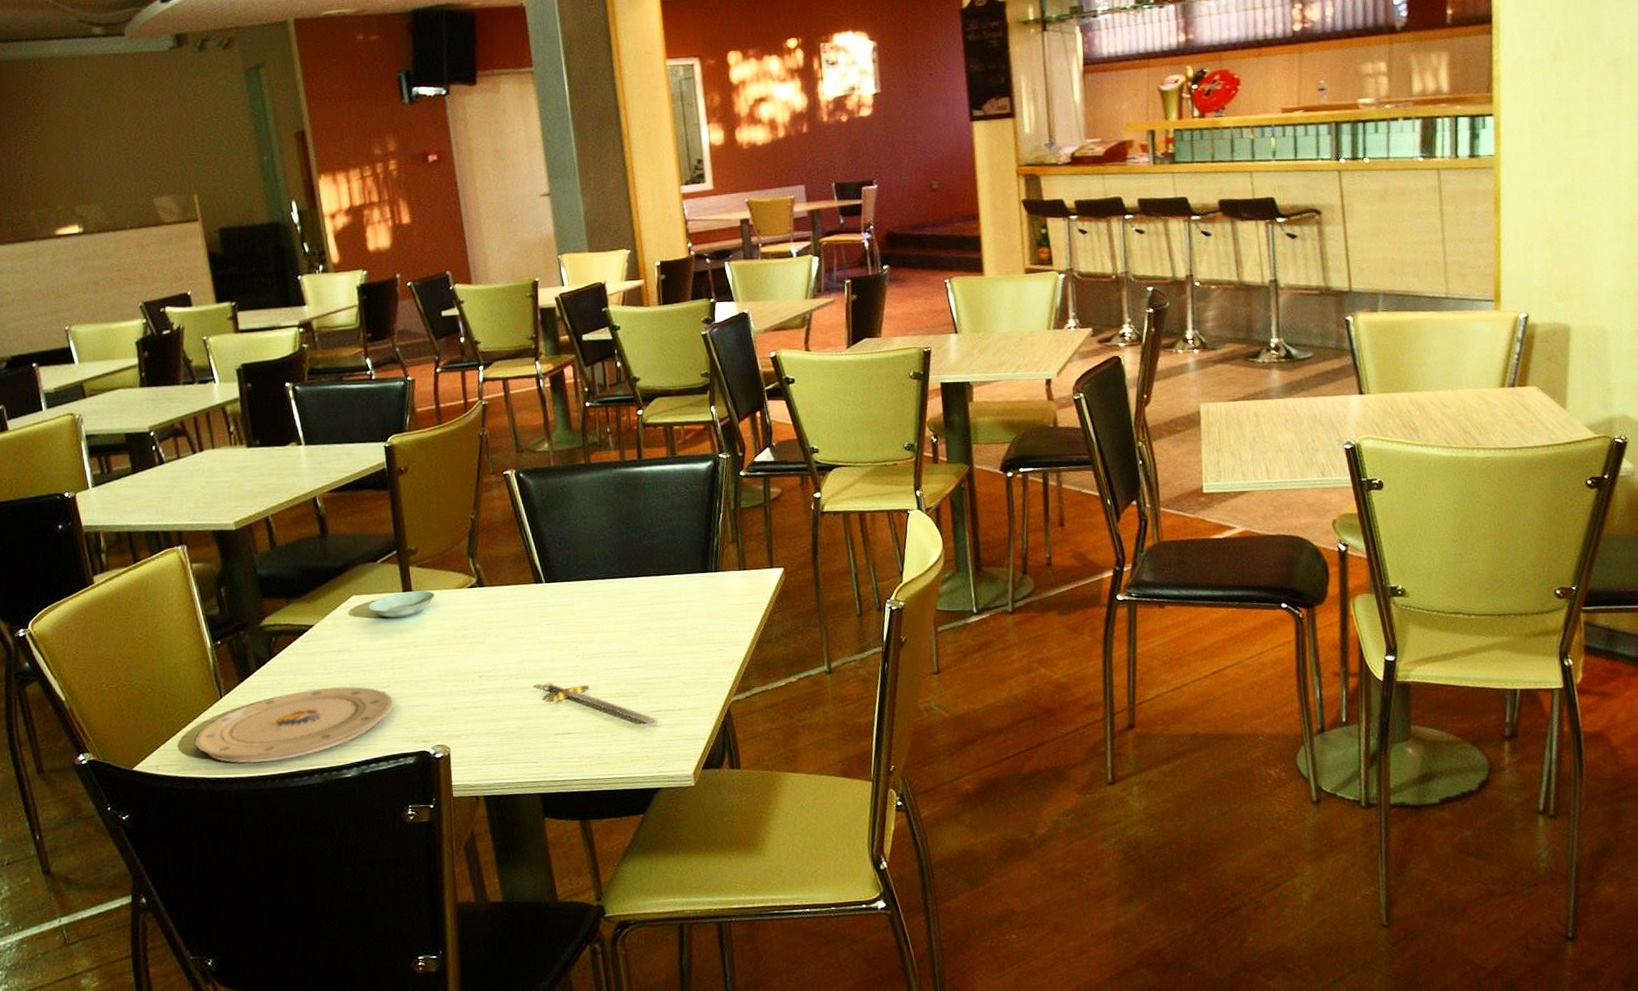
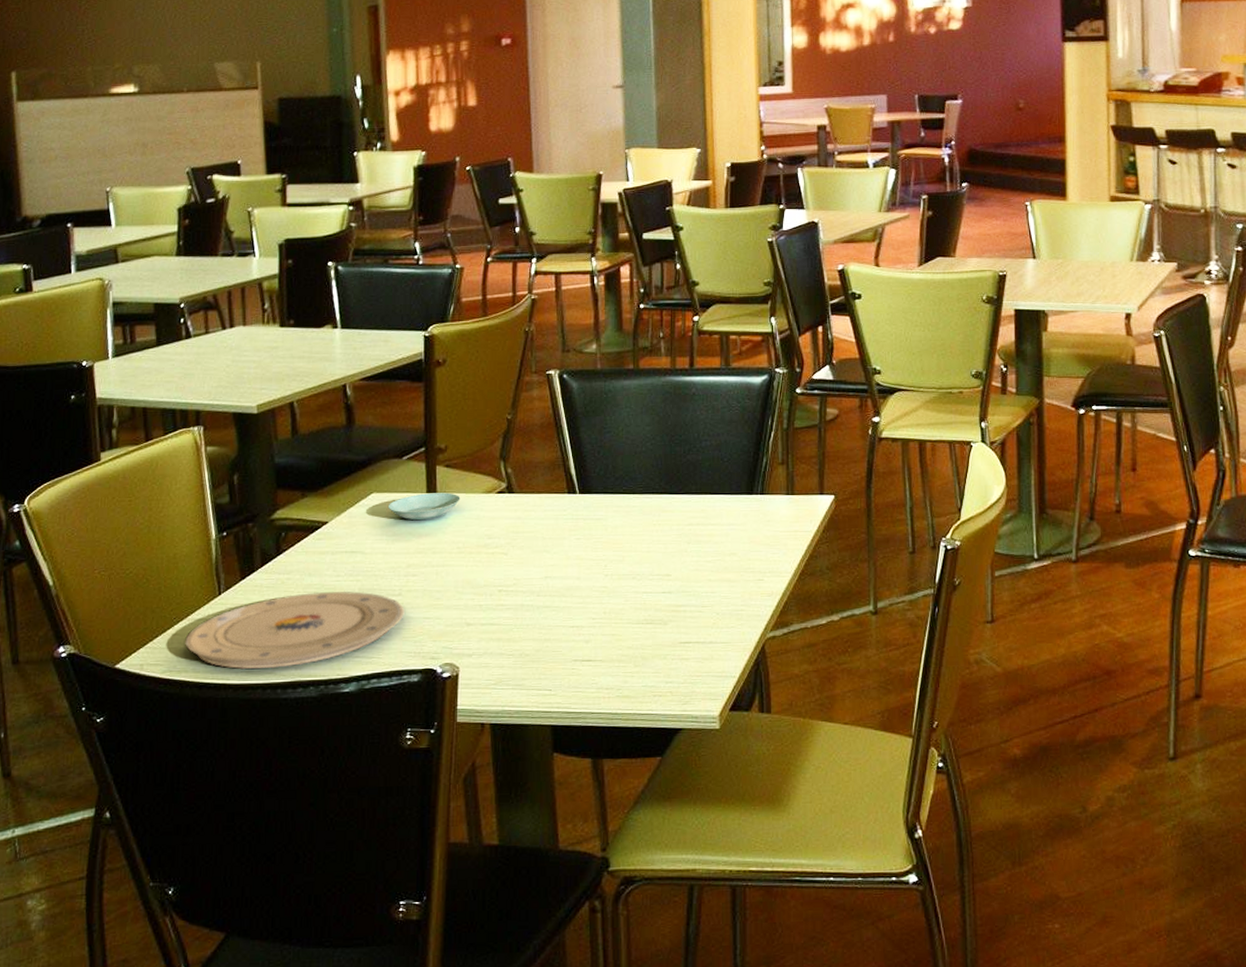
plate: present [543,682,657,724] -> none [566,602,685,656]

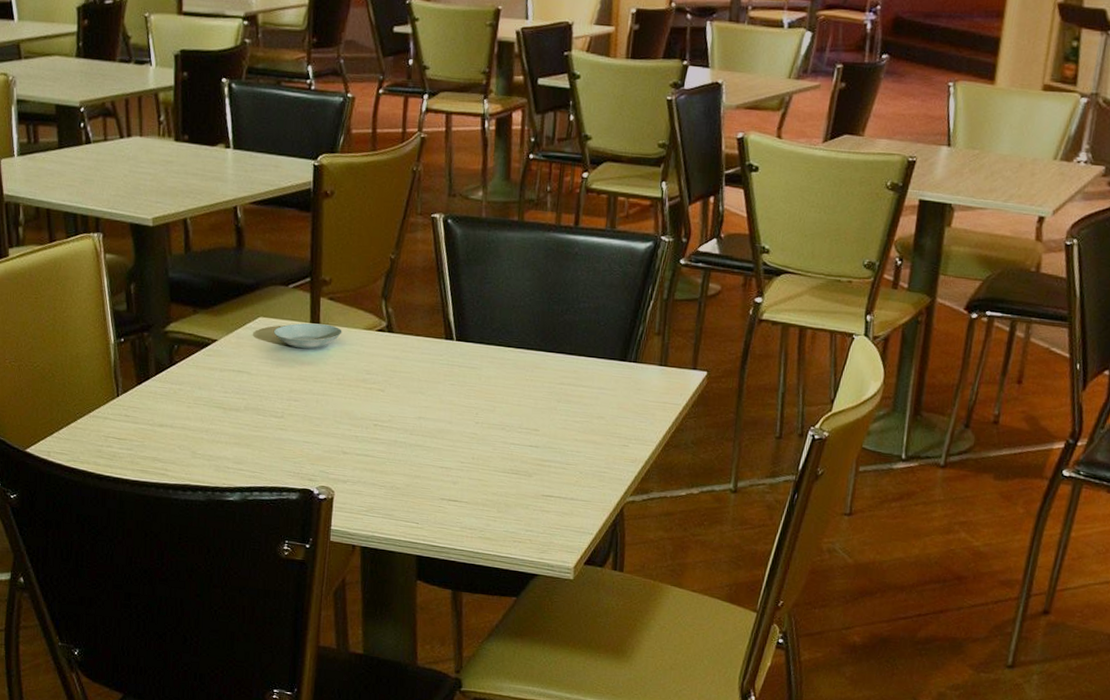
plate: present [184,590,405,669] -> none [86,404,286,471]

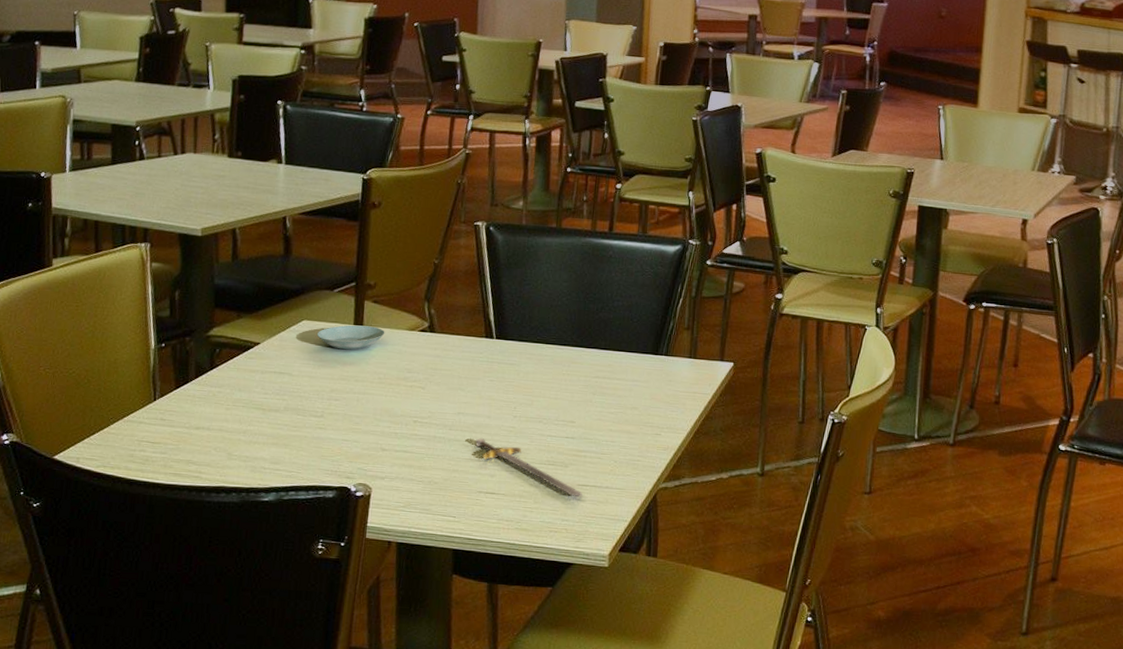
plate: none [437,444,547,509] -> present [475,438,582,498]

